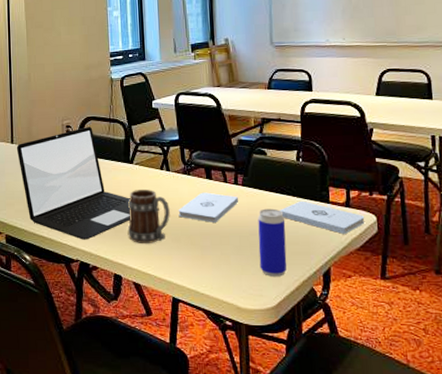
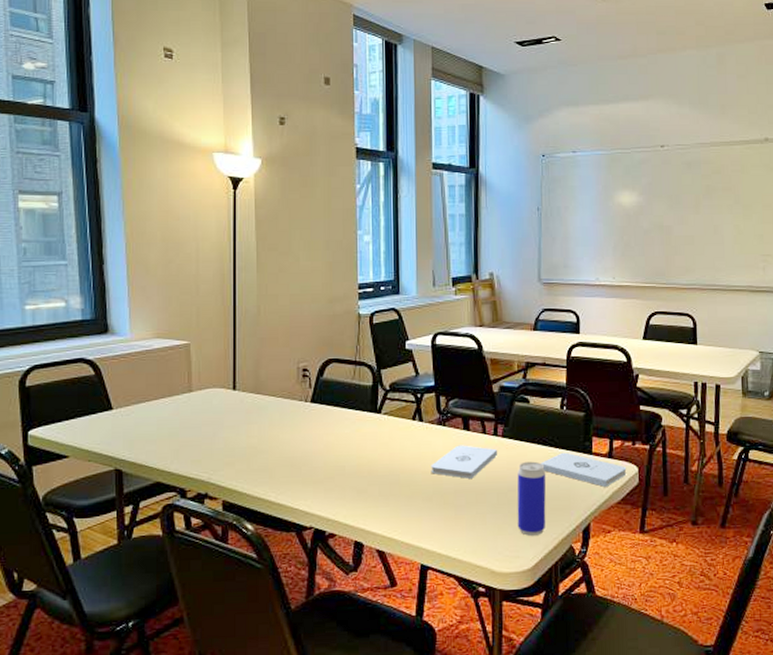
laptop: present [16,127,131,240] -> none [239,371,377,503]
mug: present [127,188,170,243] -> none [372,442,421,505]

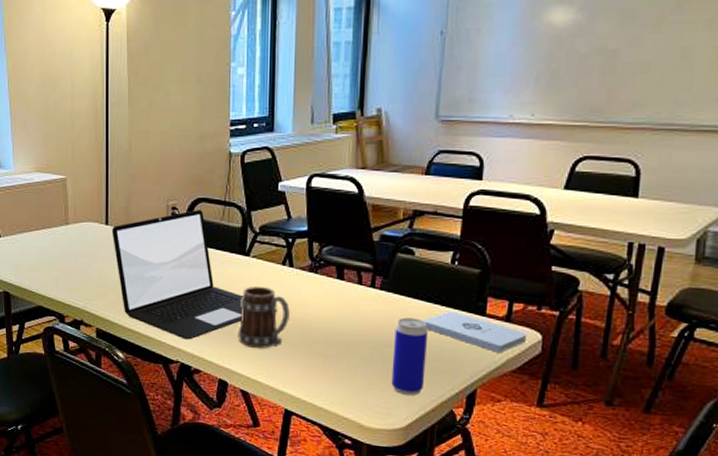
laptop: none [239,371,377,503] -> present [111,210,244,340]
mug: none [372,442,421,505] -> present [237,286,290,348]
notepad: present [431,445,498,480] -> none [299,294,375,331]

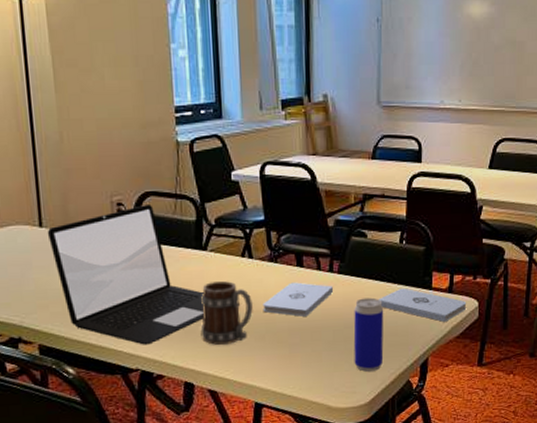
notepad: none [299,294,375,331] -> present [262,282,334,318]

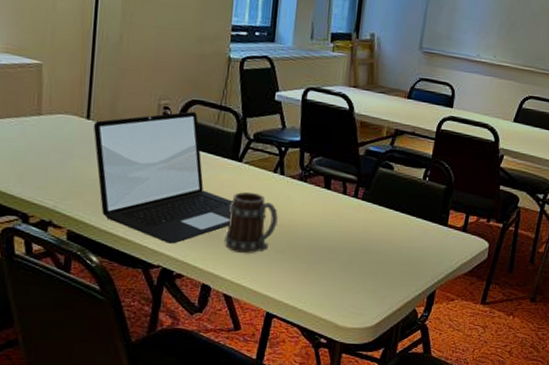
notepad: present [262,282,334,318] -> none [286,202,356,237]
beverage can: present [353,297,384,372] -> none [365,226,401,296]
notepad: present [378,288,467,322] -> none [396,221,478,258]

